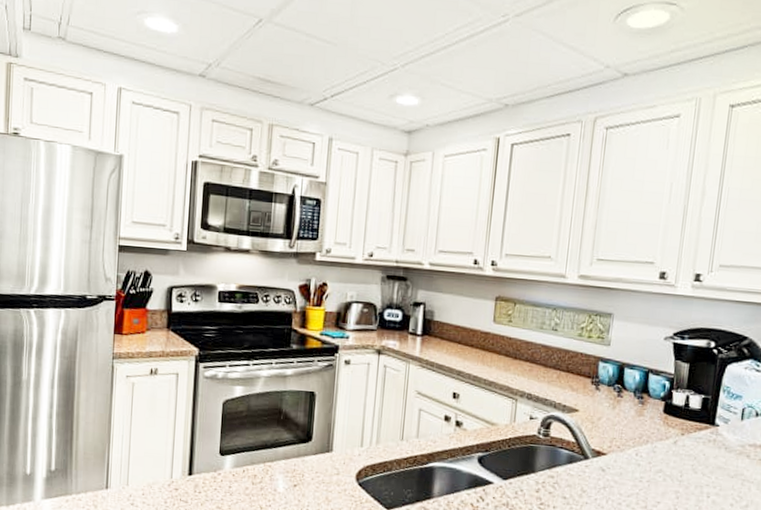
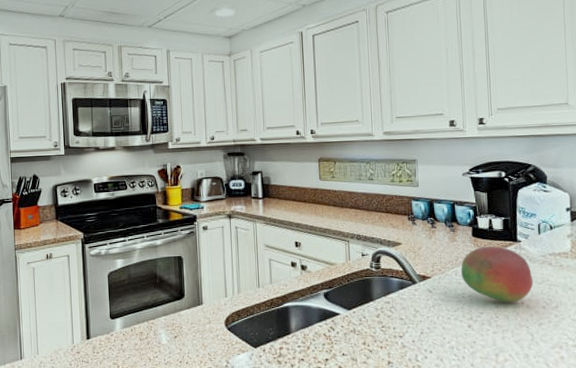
fruit: none [642,426,725,495] -> present [461,246,533,303]

